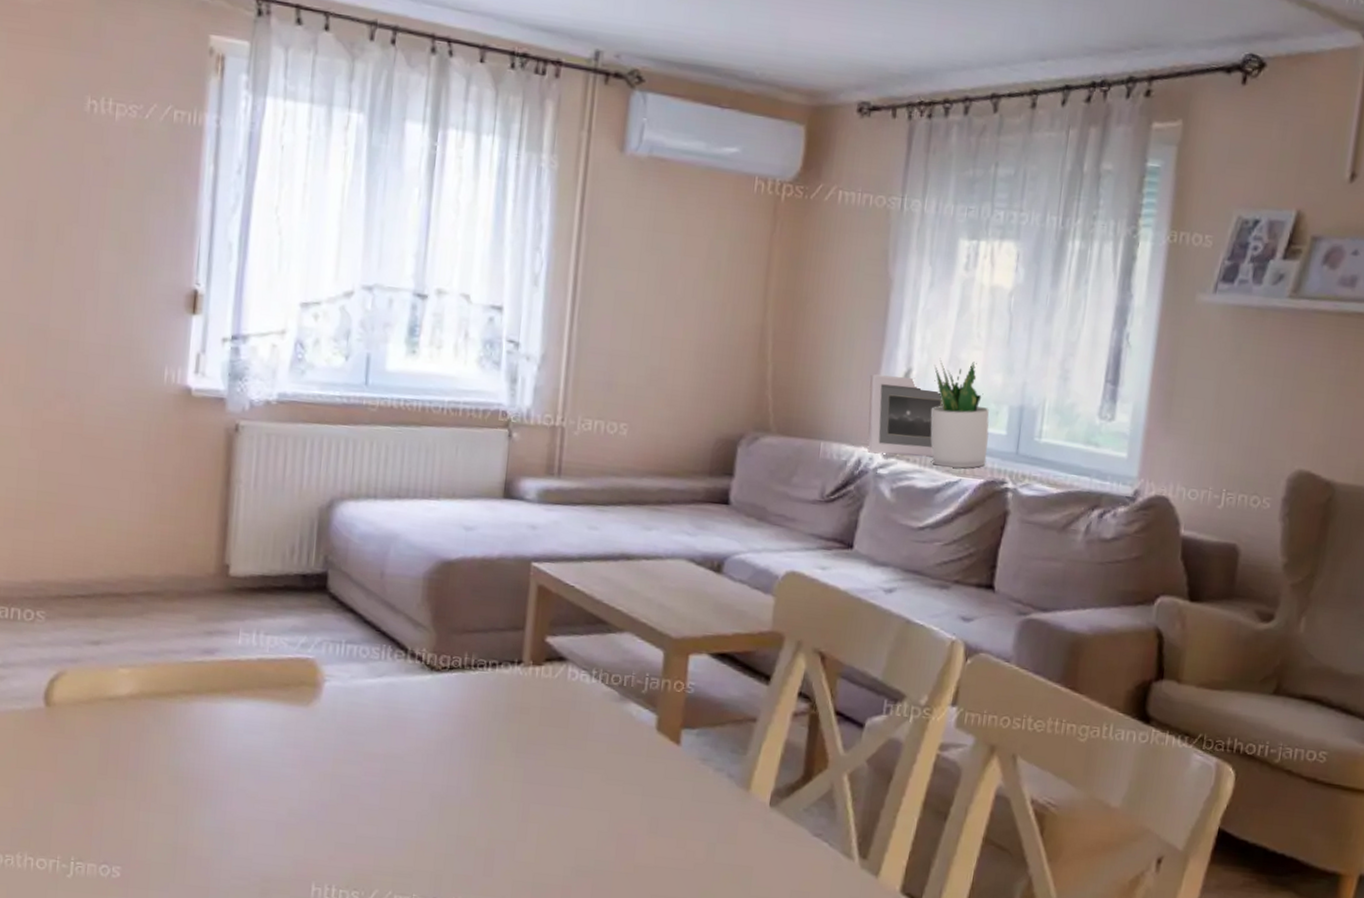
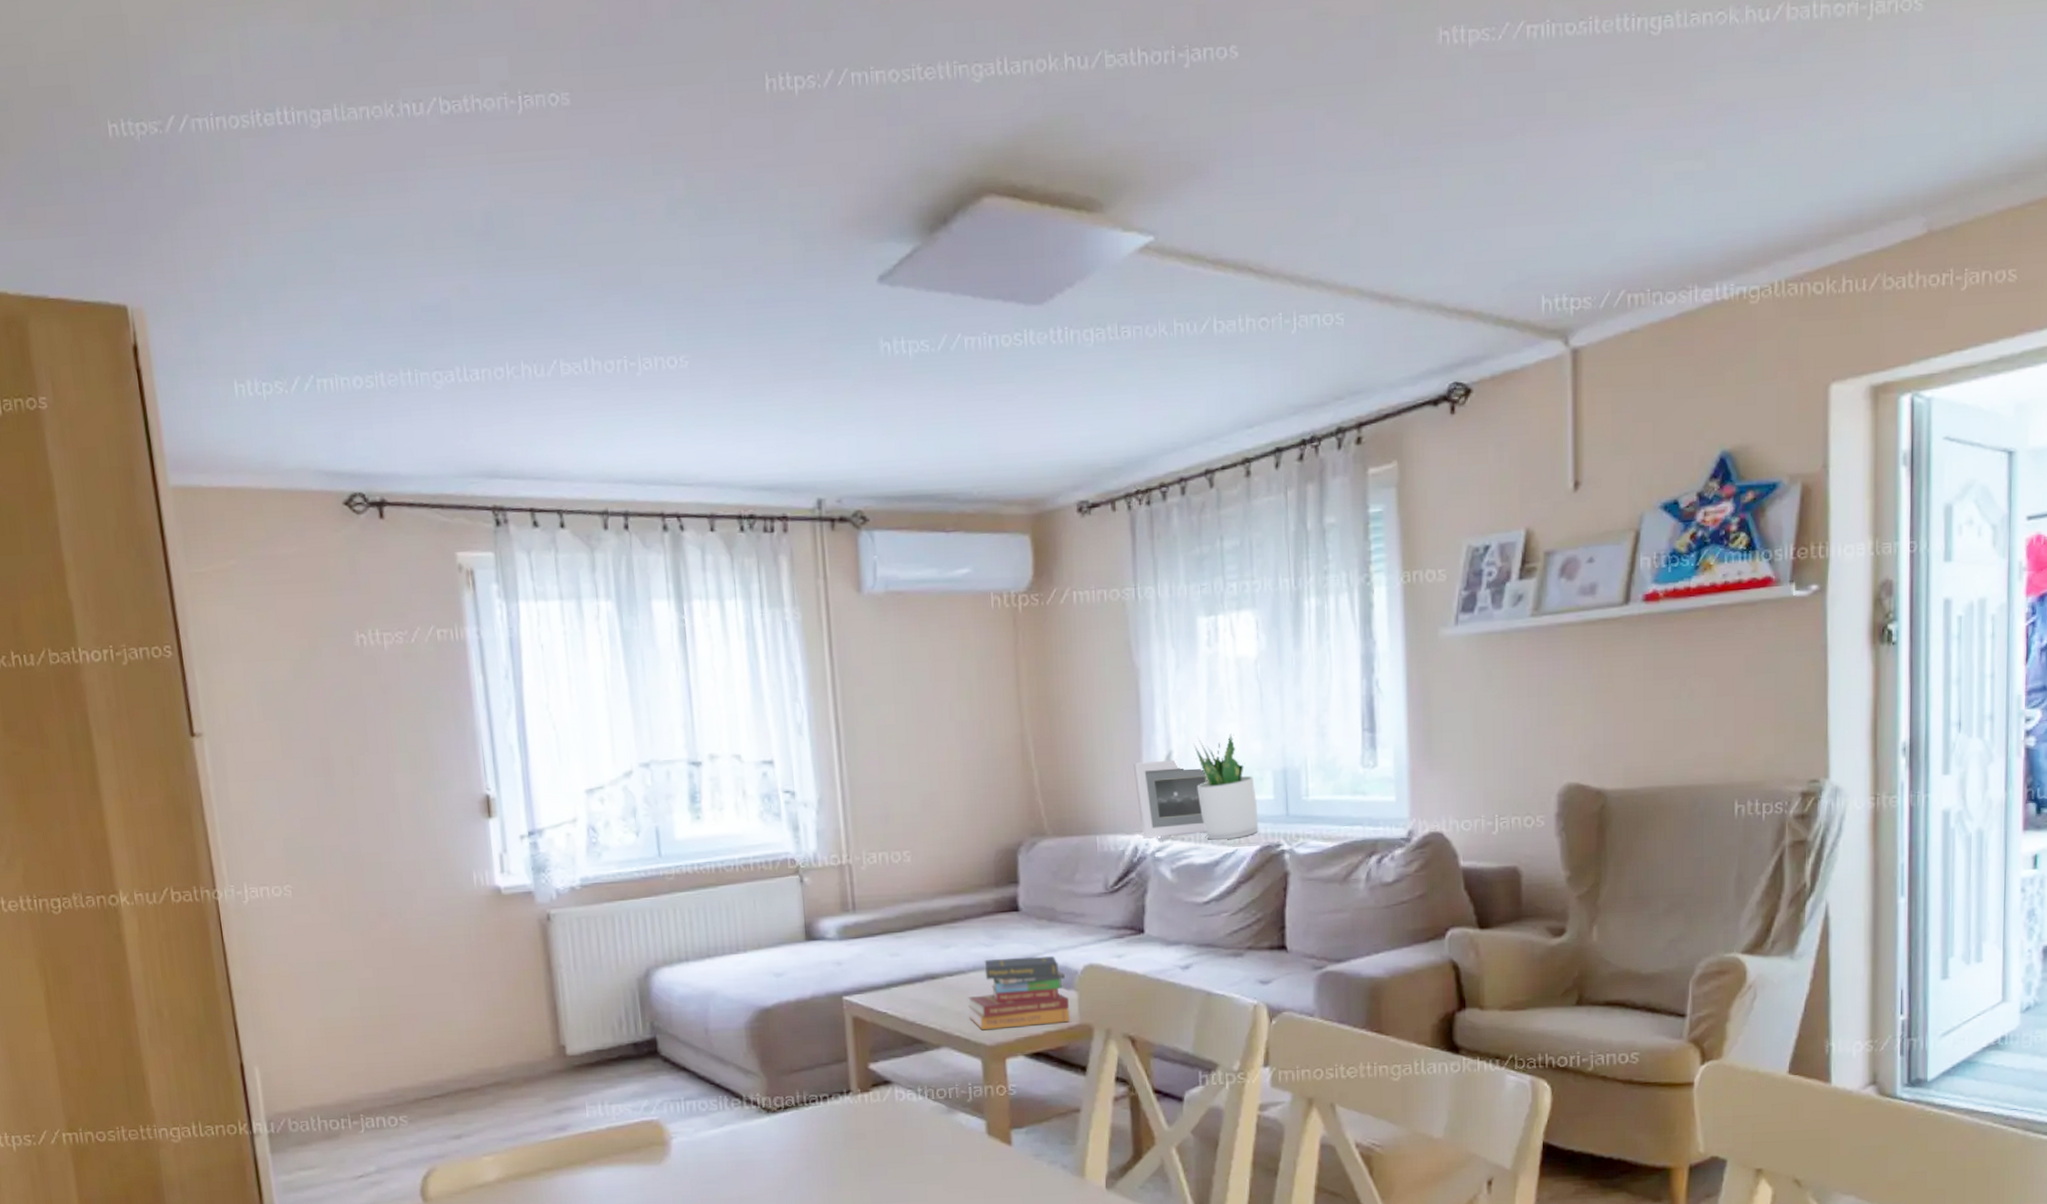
books: none [659,549,765,628] -> present [968,955,1071,1031]

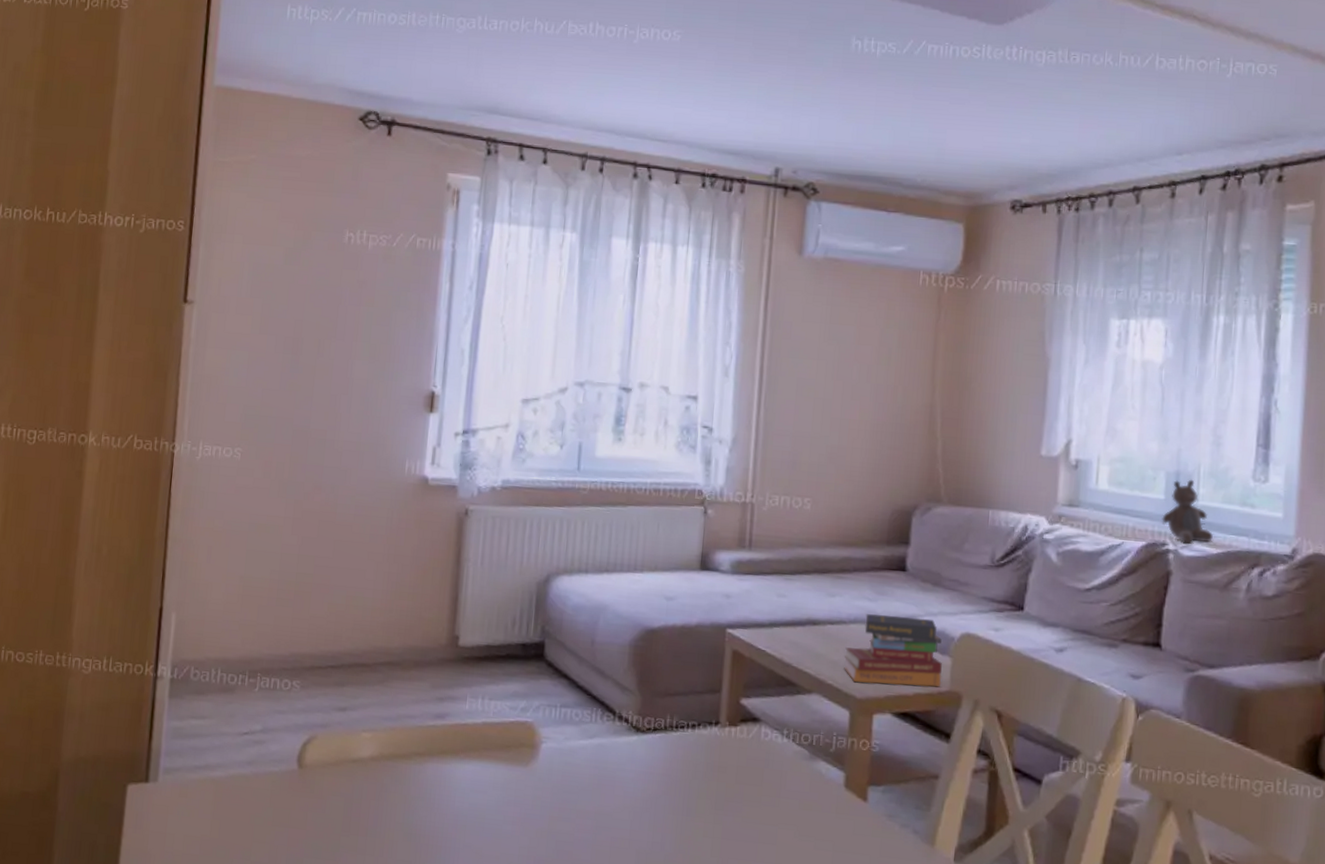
picture frame: present [1133,757,1209,839] -> none [1032,446,1105,522]
planter: present [1192,734,1259,841] -> none [1091,429,1148,533]
stuffed animal: none [1273,774,1327,841] -> present [1162,479,1213,544]

